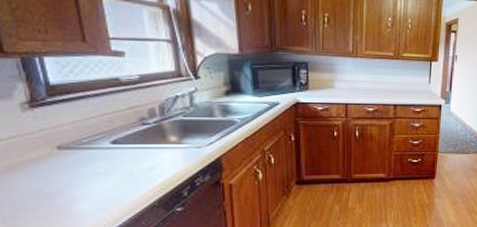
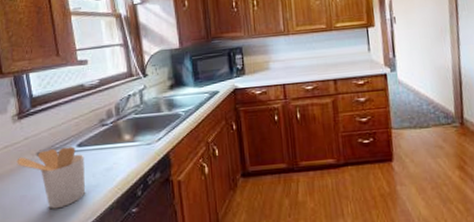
utensil holder: none [29,143,120,205] -> present [17,146,85,209]

